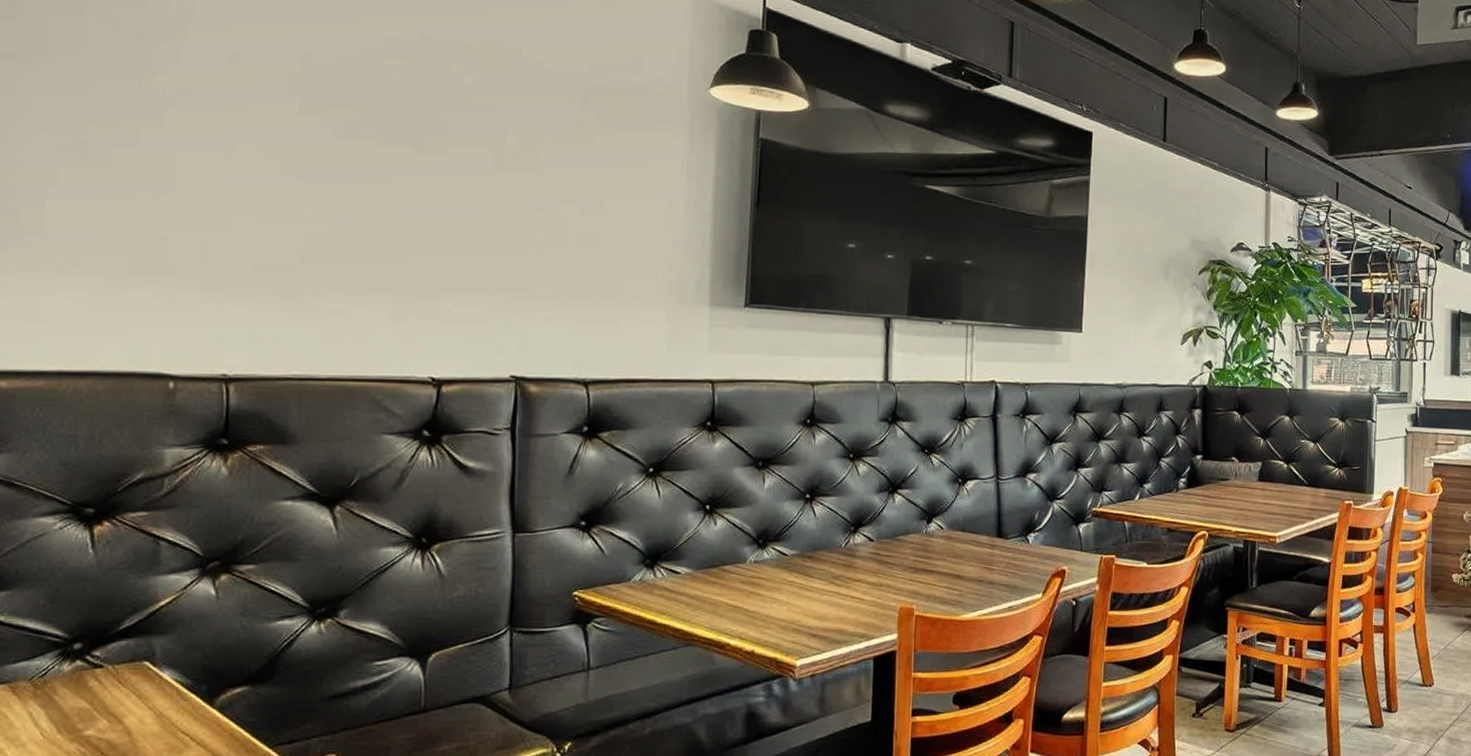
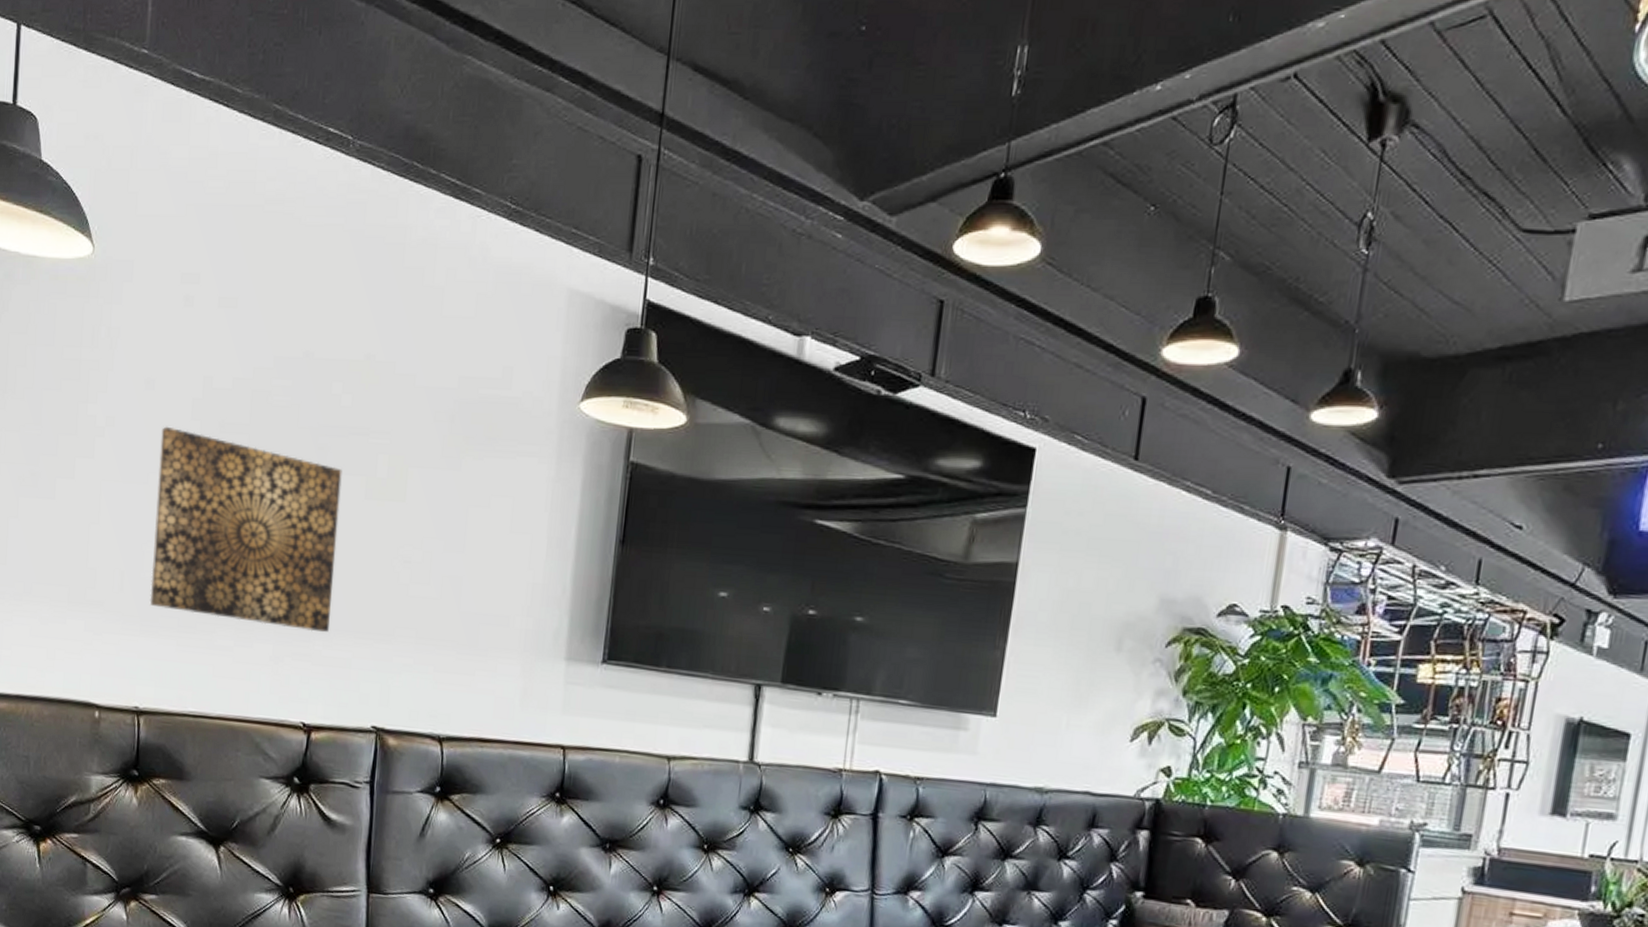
wall art: none [239,98,467,292] -> present [149,426,342,633]

